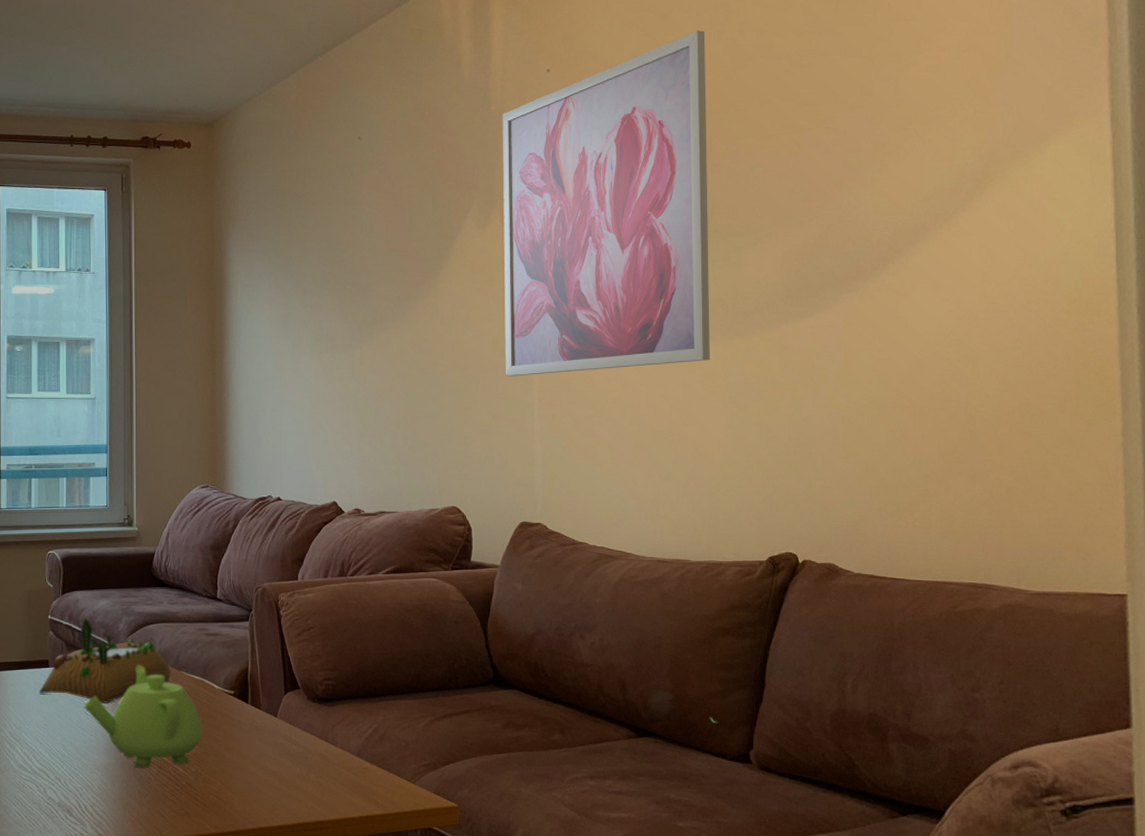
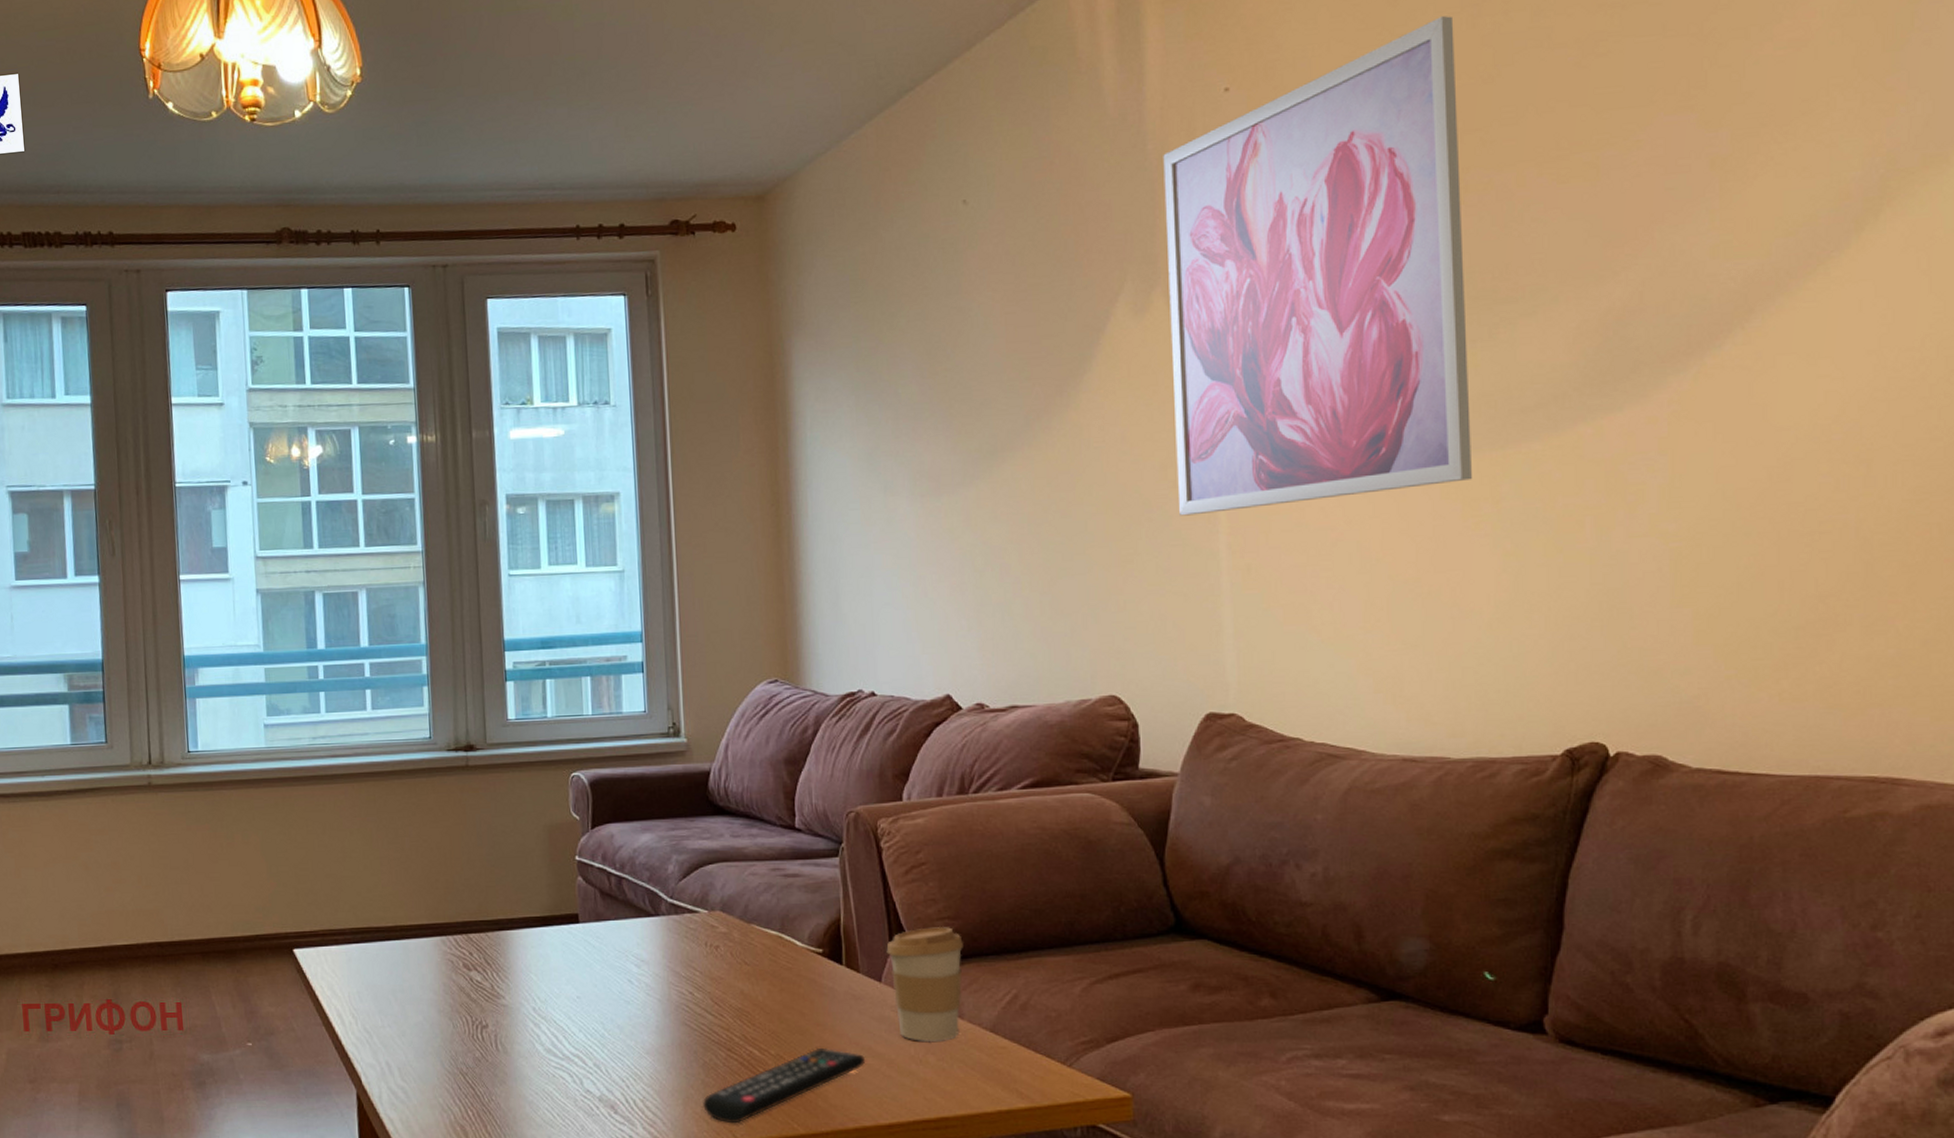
succulent planter: present [38,618,171,703] -> none [567,858,739,968]
teapot: present [84,665,203,768] -> none [627,918,784,1051]
remote control: none [138,767,263,825] -> present [703,1049,866,1124]
coffee cup: none [282,676,339,763] -> present [886,927,963,1041]

